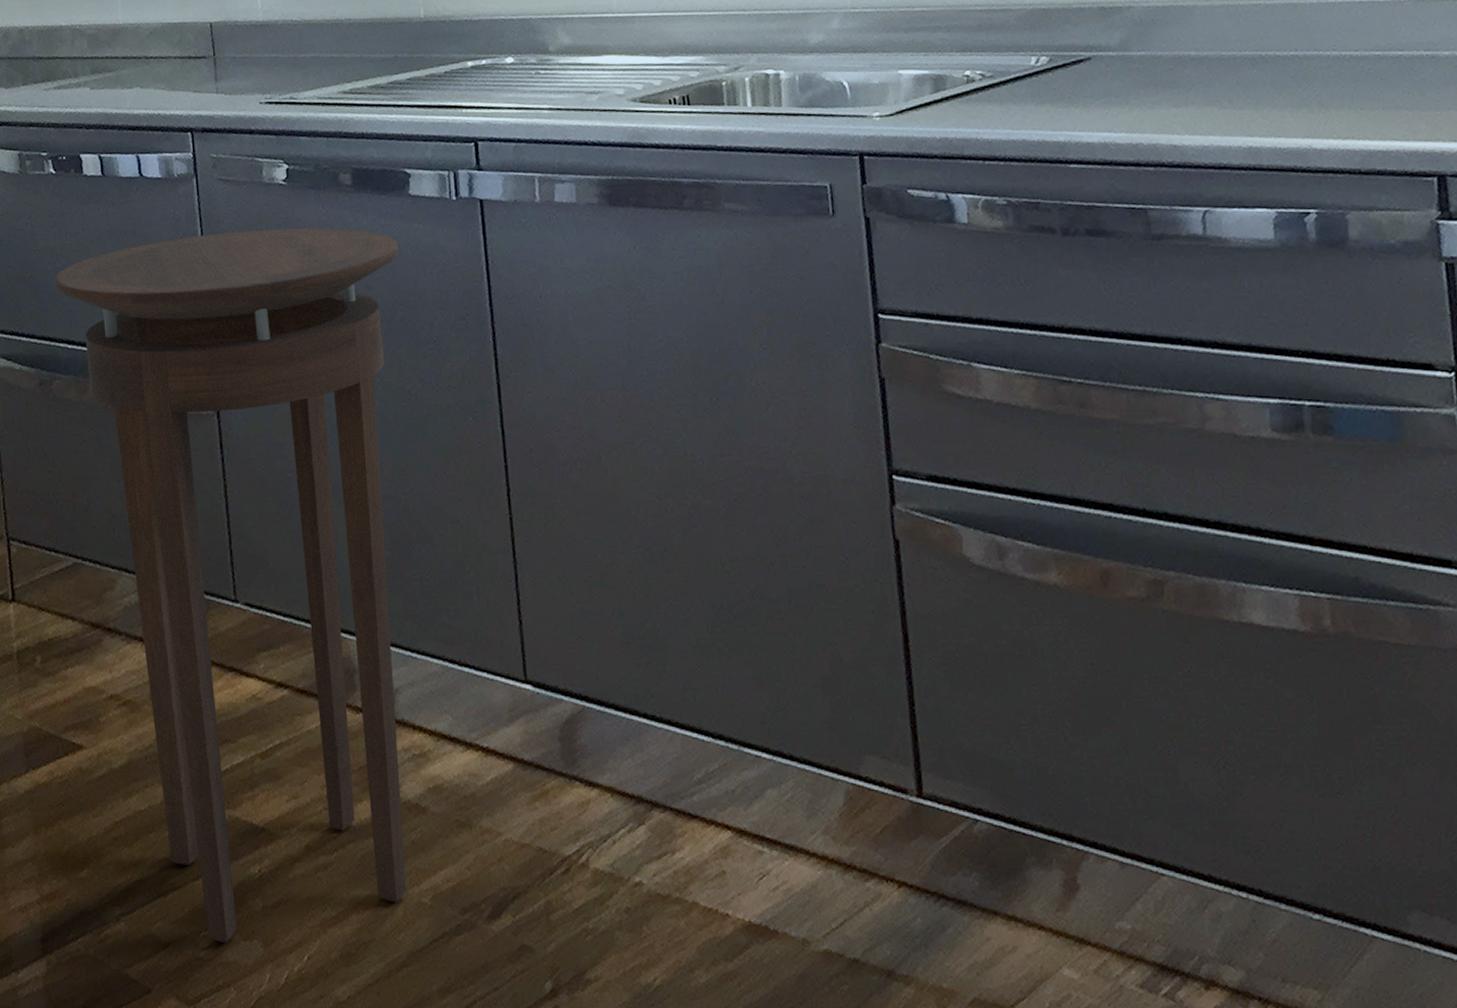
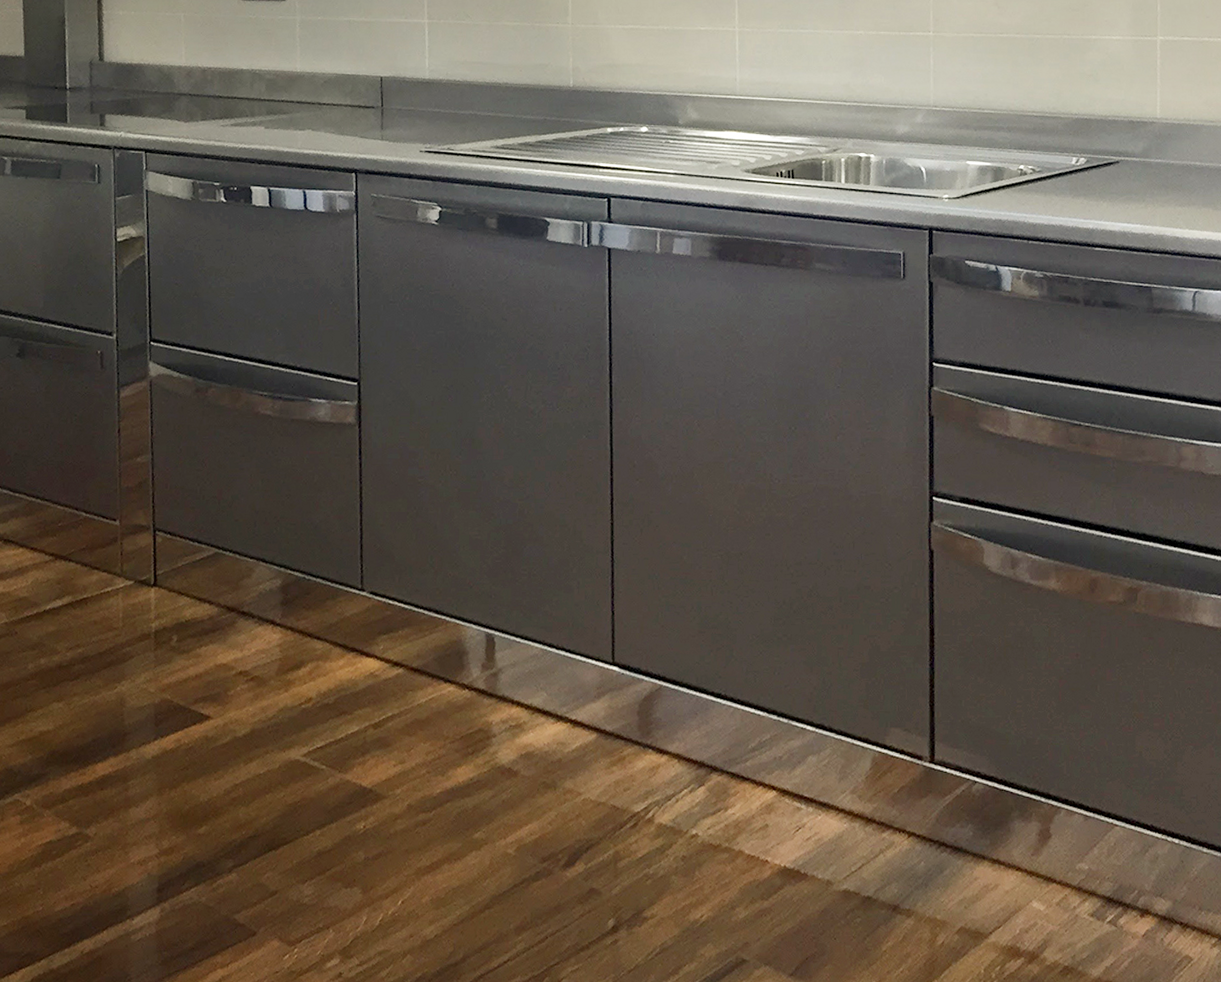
stool: present [54,227,406,942] -> none [217,263,534,890]

